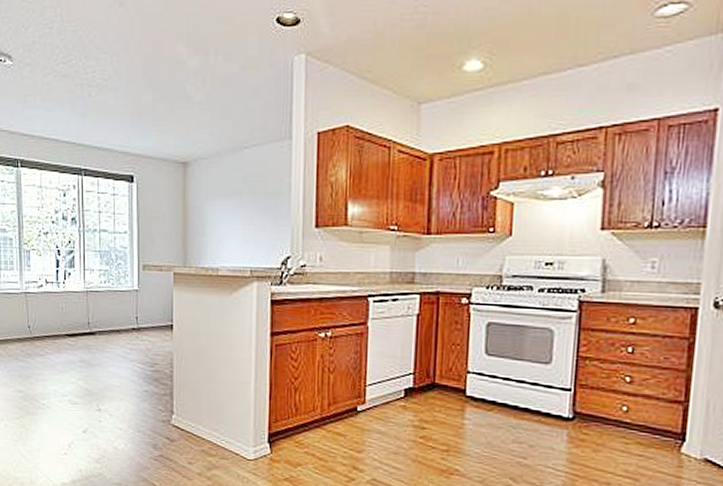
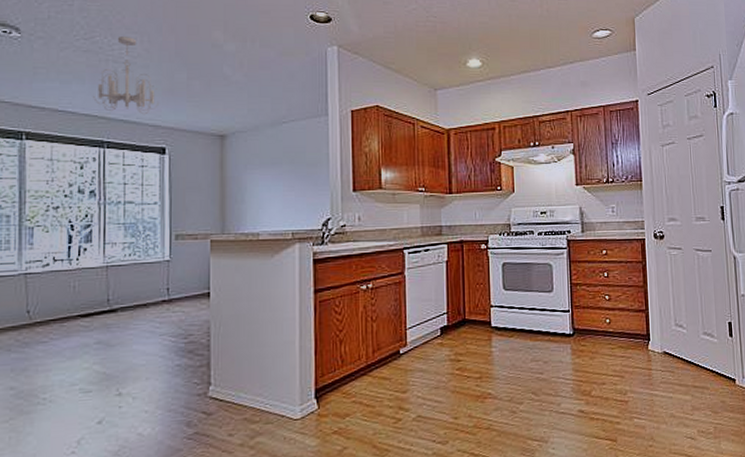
chandelier: none [72,58,127,142] -> present [93,37,159,115]

